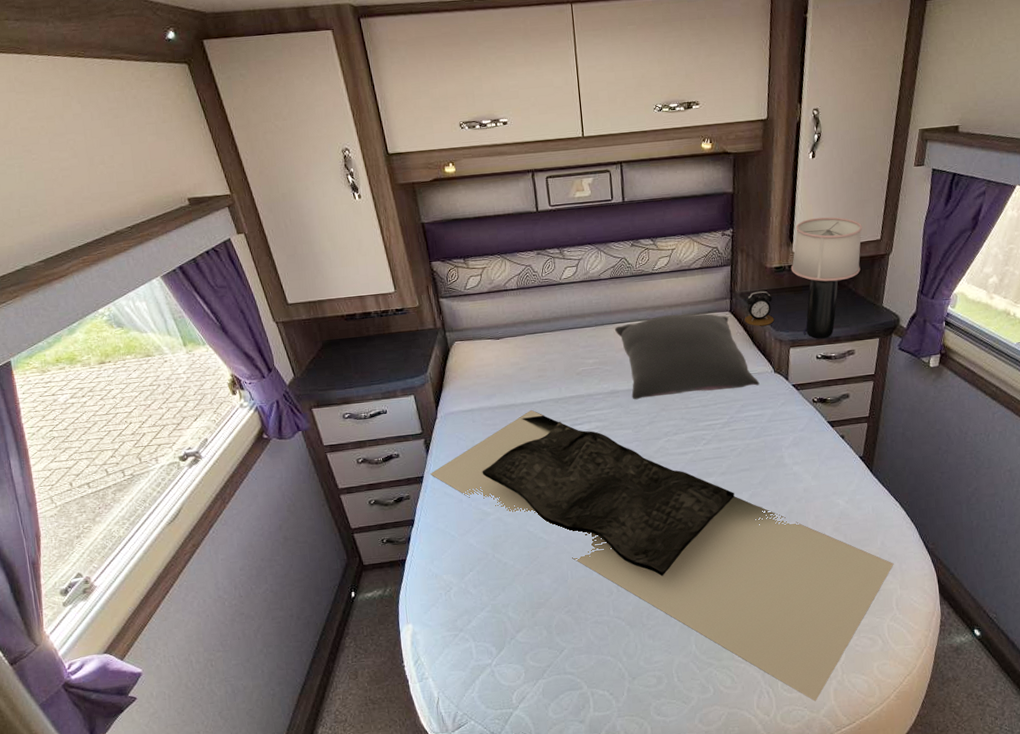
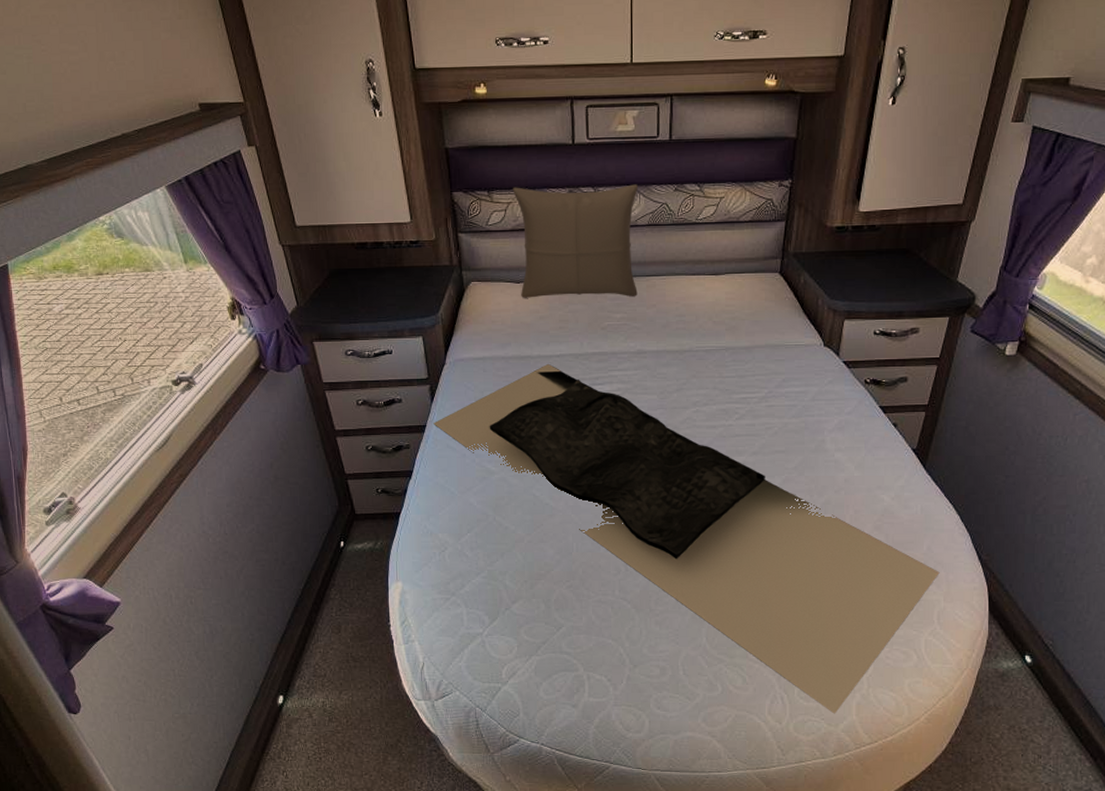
pillow: none [485,243,606,353] -> present [512,184,638,298]
pillow: present [614,313,760,400] -> none [647,271,806,363]
alarm clock: present [744,291,775,327] -> none [795,252,830,292]
table lamp: present [790,217,862,339] -> none [854,174,942,312]

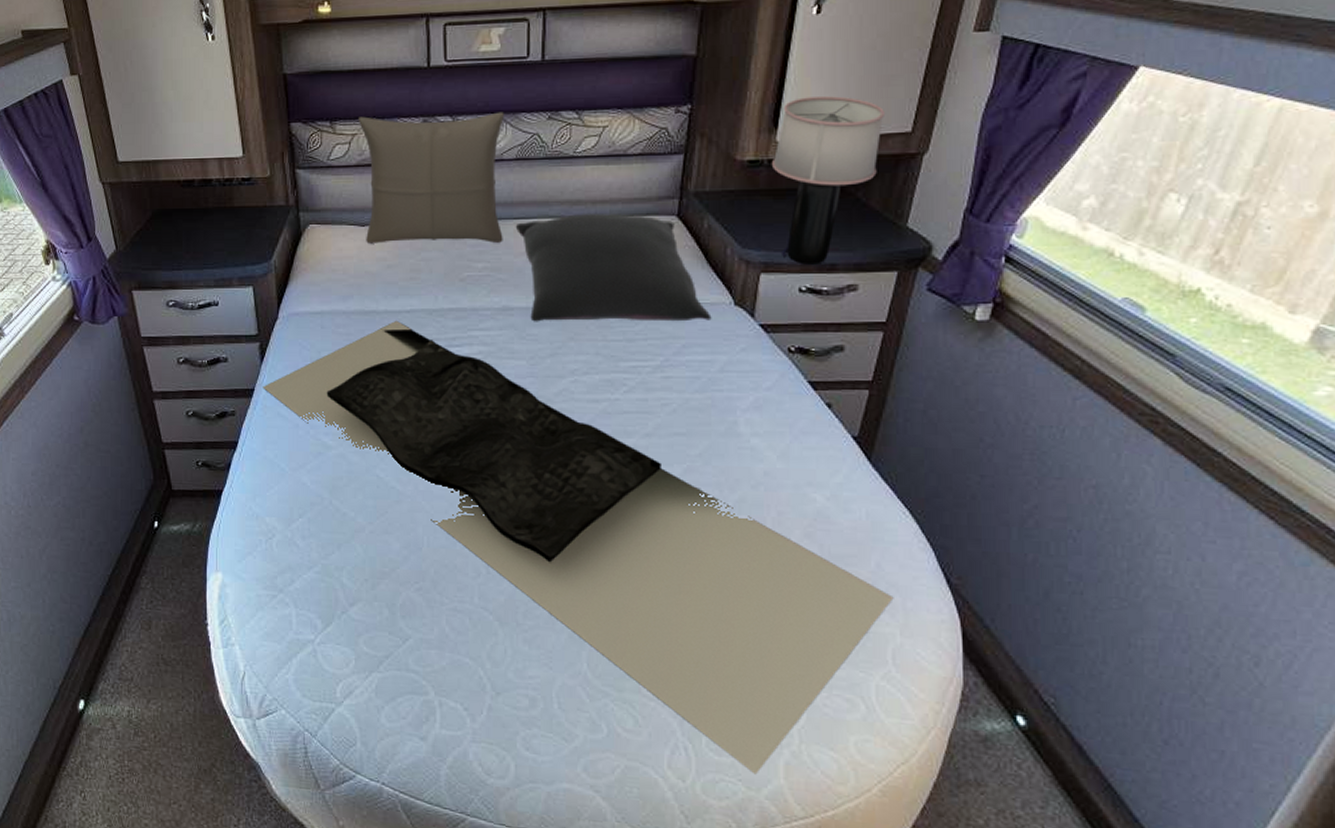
pillow: none [647,271,806,363] -> present [515,214,712,322]
table lamp: none [854,174,942,312] -> present [771,96,884,265]

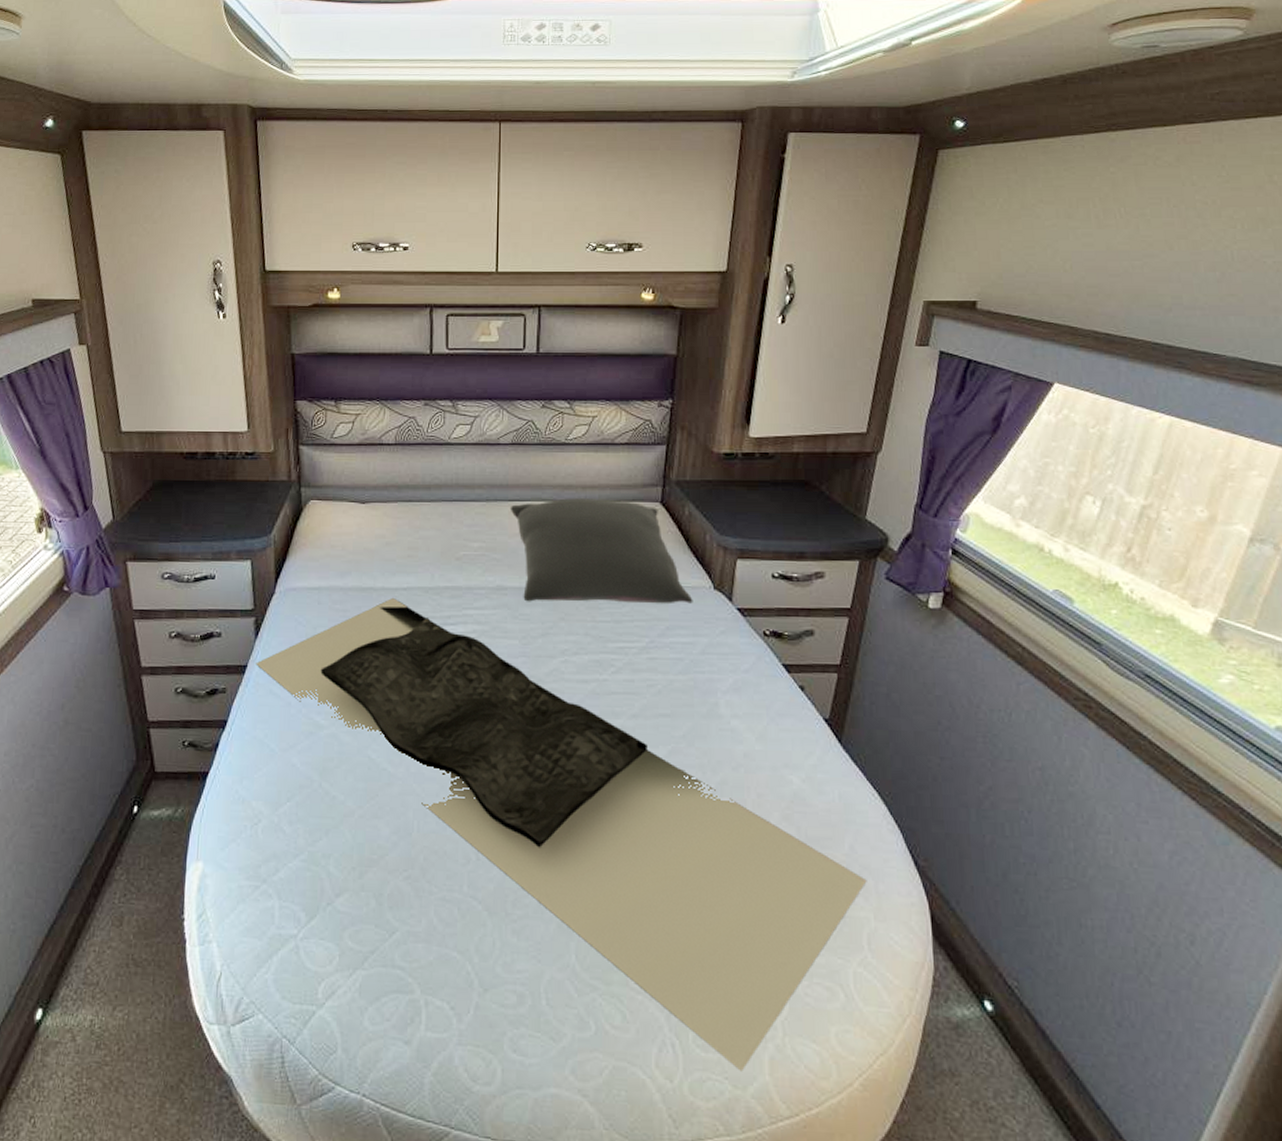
pillow: present [357,112,504,244] -> none [362,397,501,523]
table lamp: present [771,96,884,265] -> none [744,397,843,552]

